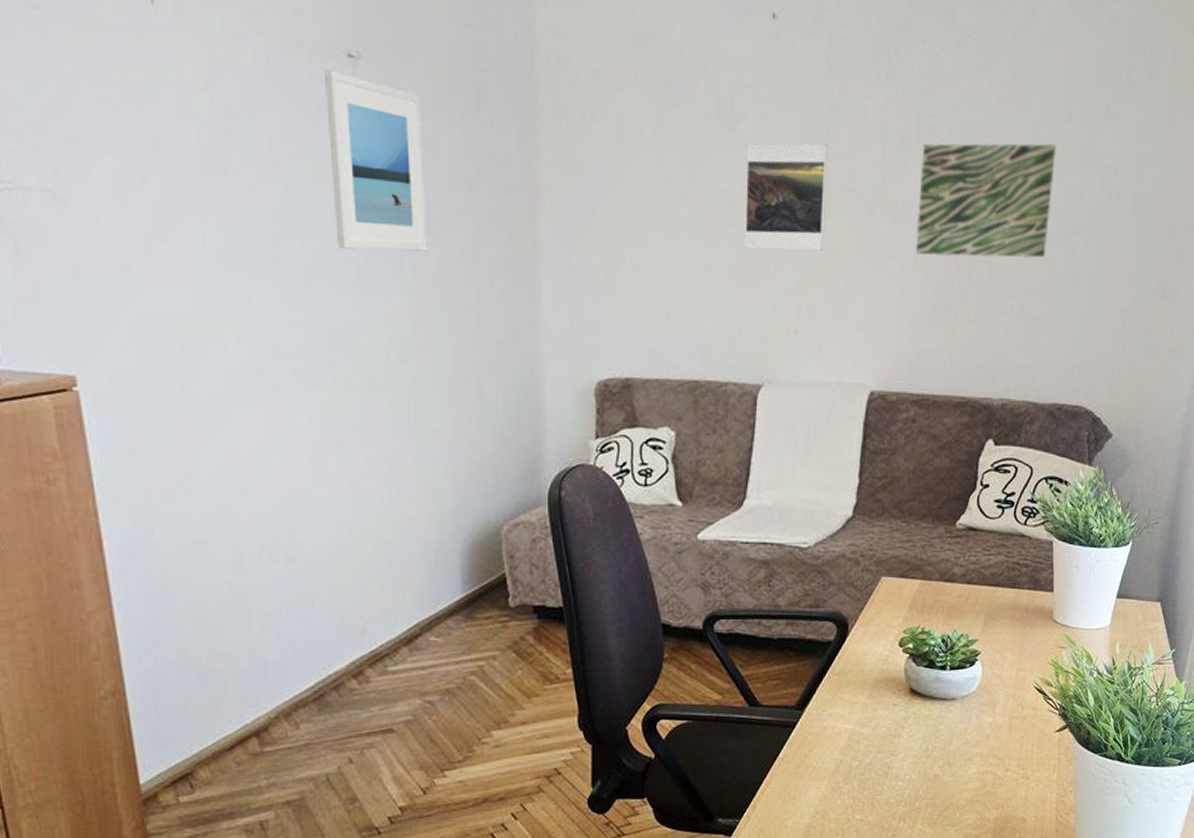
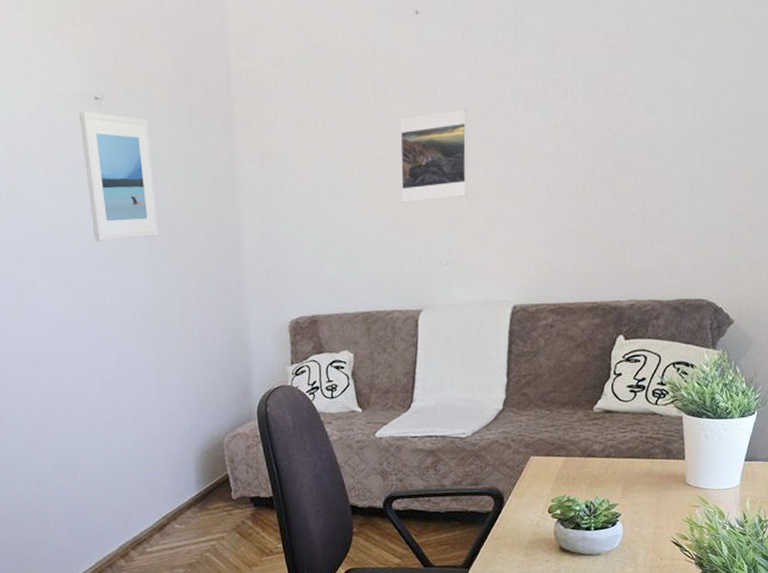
wall art: present [915,143,1056,258] -> none [546,79,669,189]

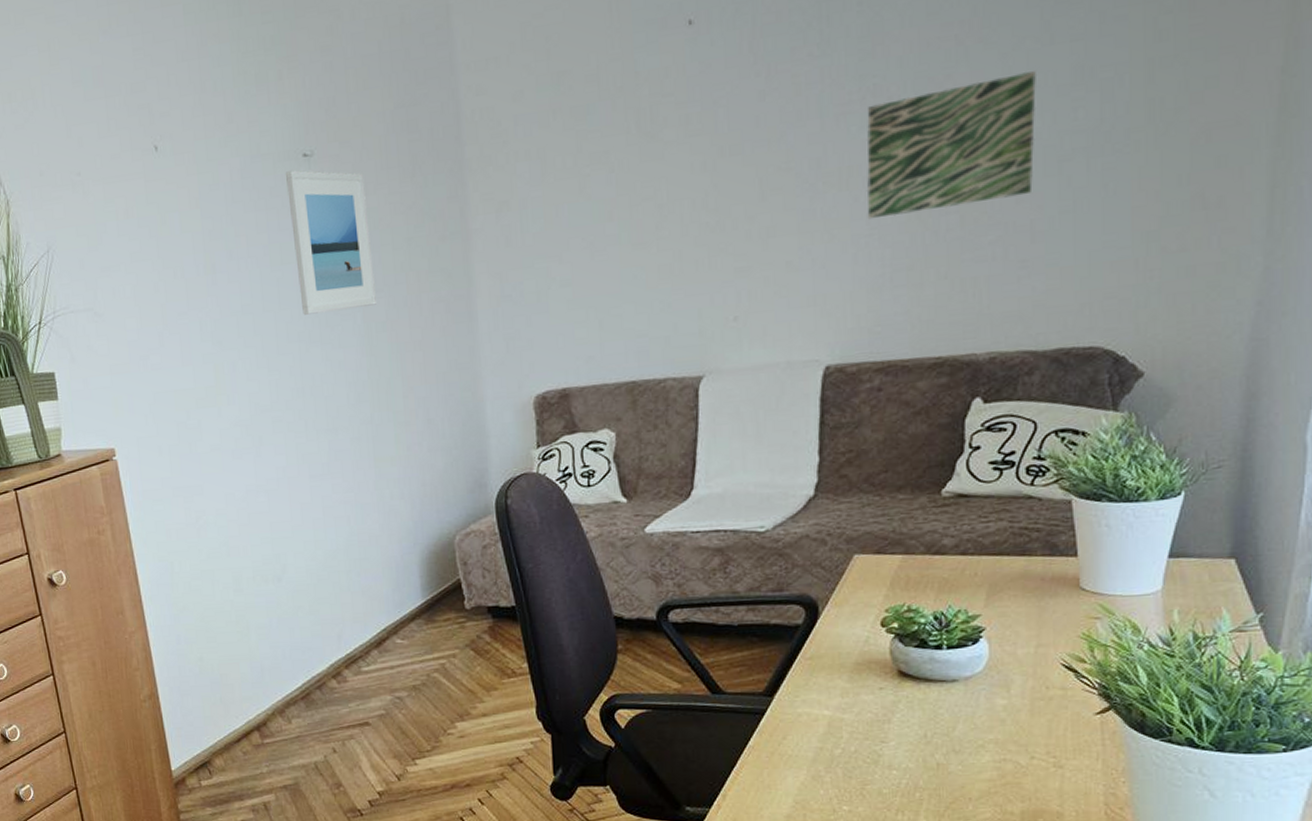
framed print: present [400,108,468,203] -> none [670,130,761,249]
wall art: none [546,79,669,189] -> present [866,71,1036,220]

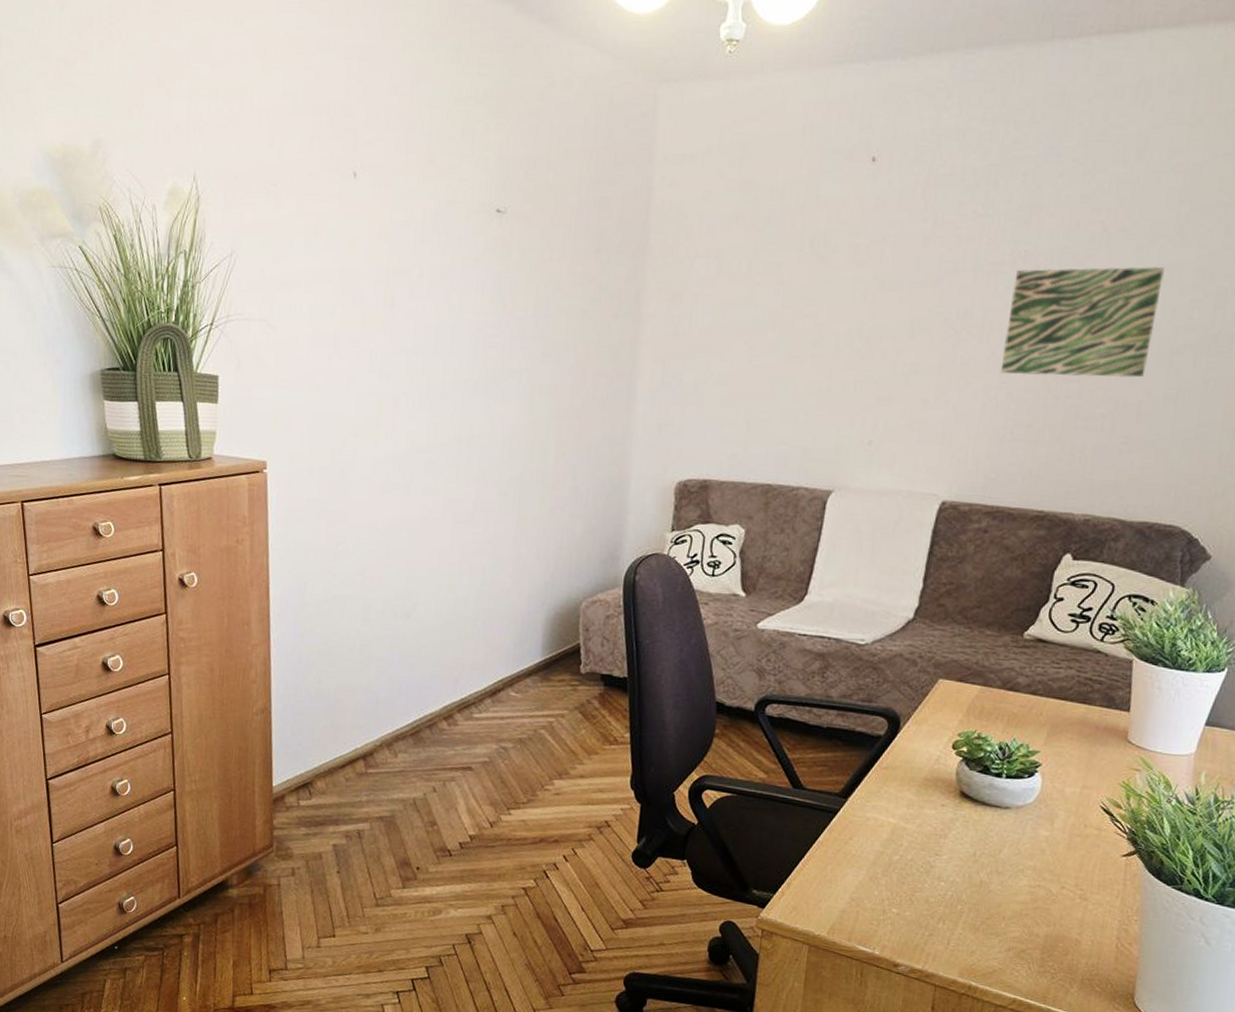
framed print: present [286,170,376,315] -> none [472,223,551,368]

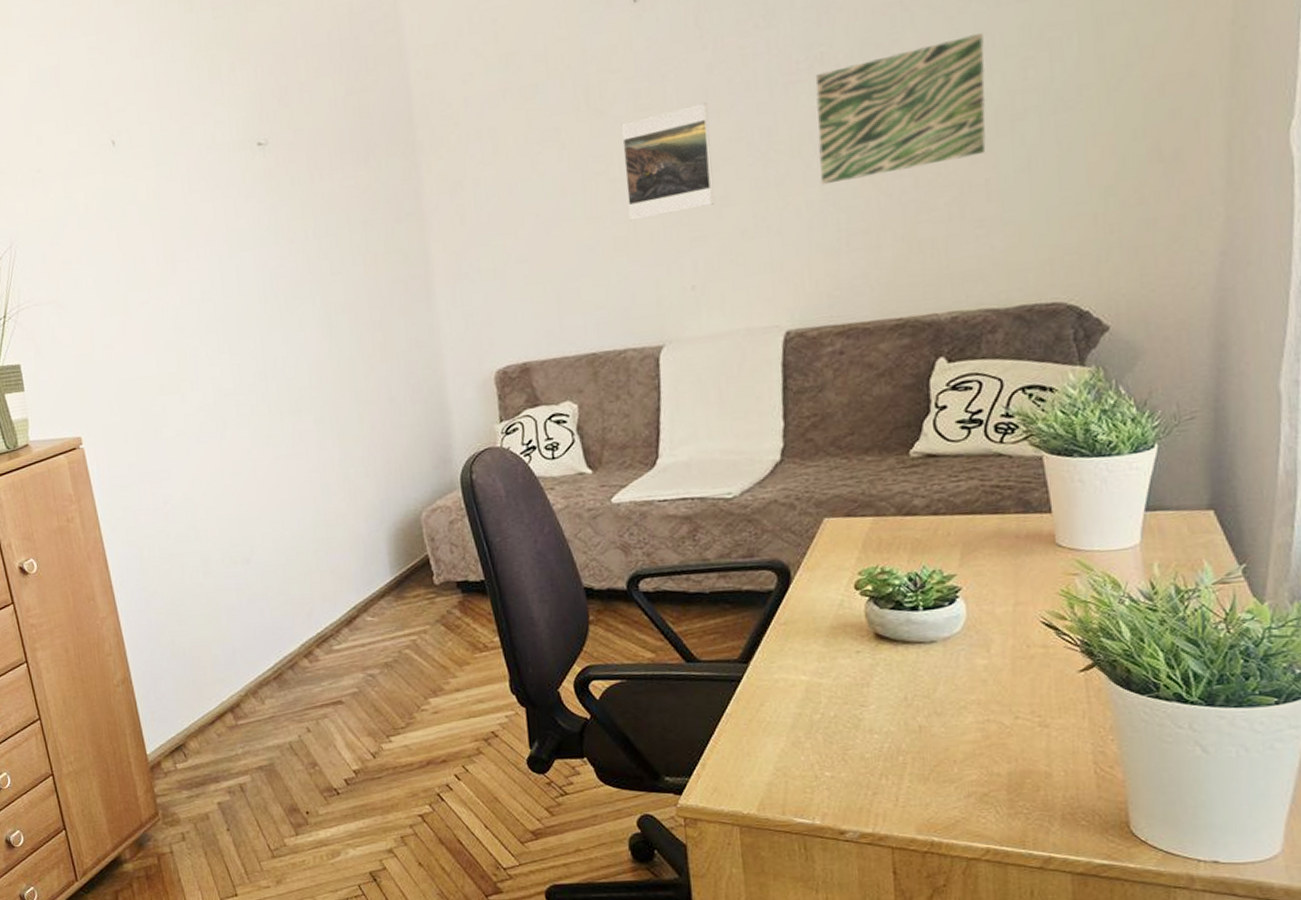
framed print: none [827,271,918,370] -> present [621,101,715,221]

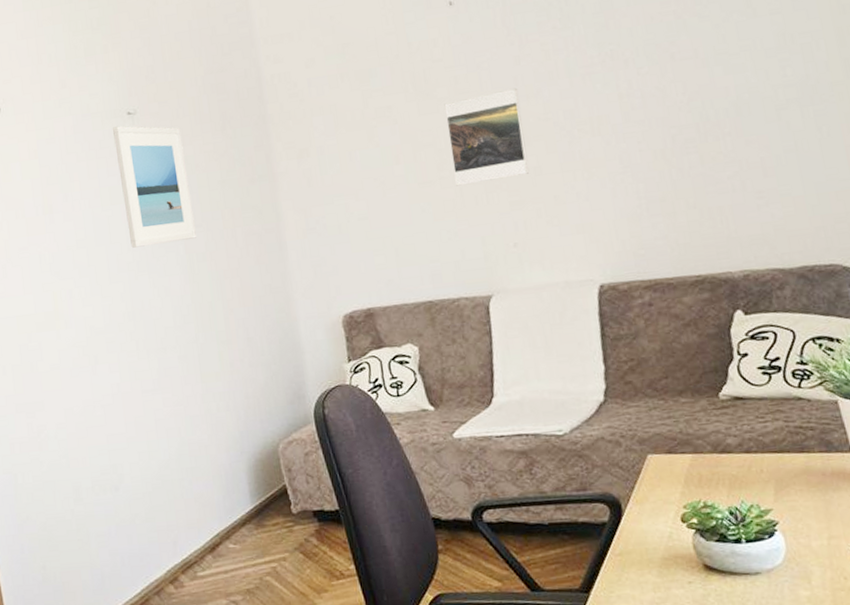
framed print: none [241,158,335,300] -> present [113,125,196,248]
wall art: present [815,33,986,185] -> none [608,38,758,160]

